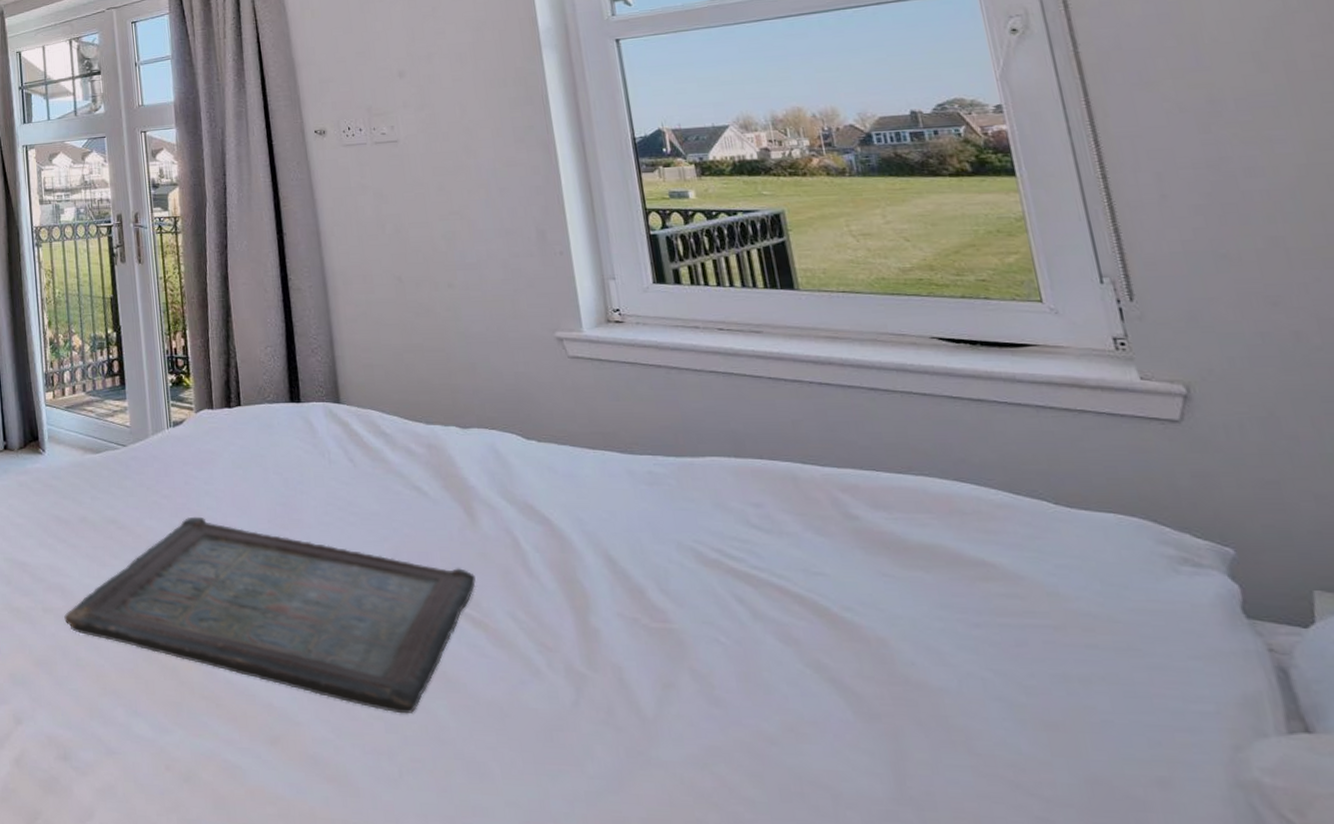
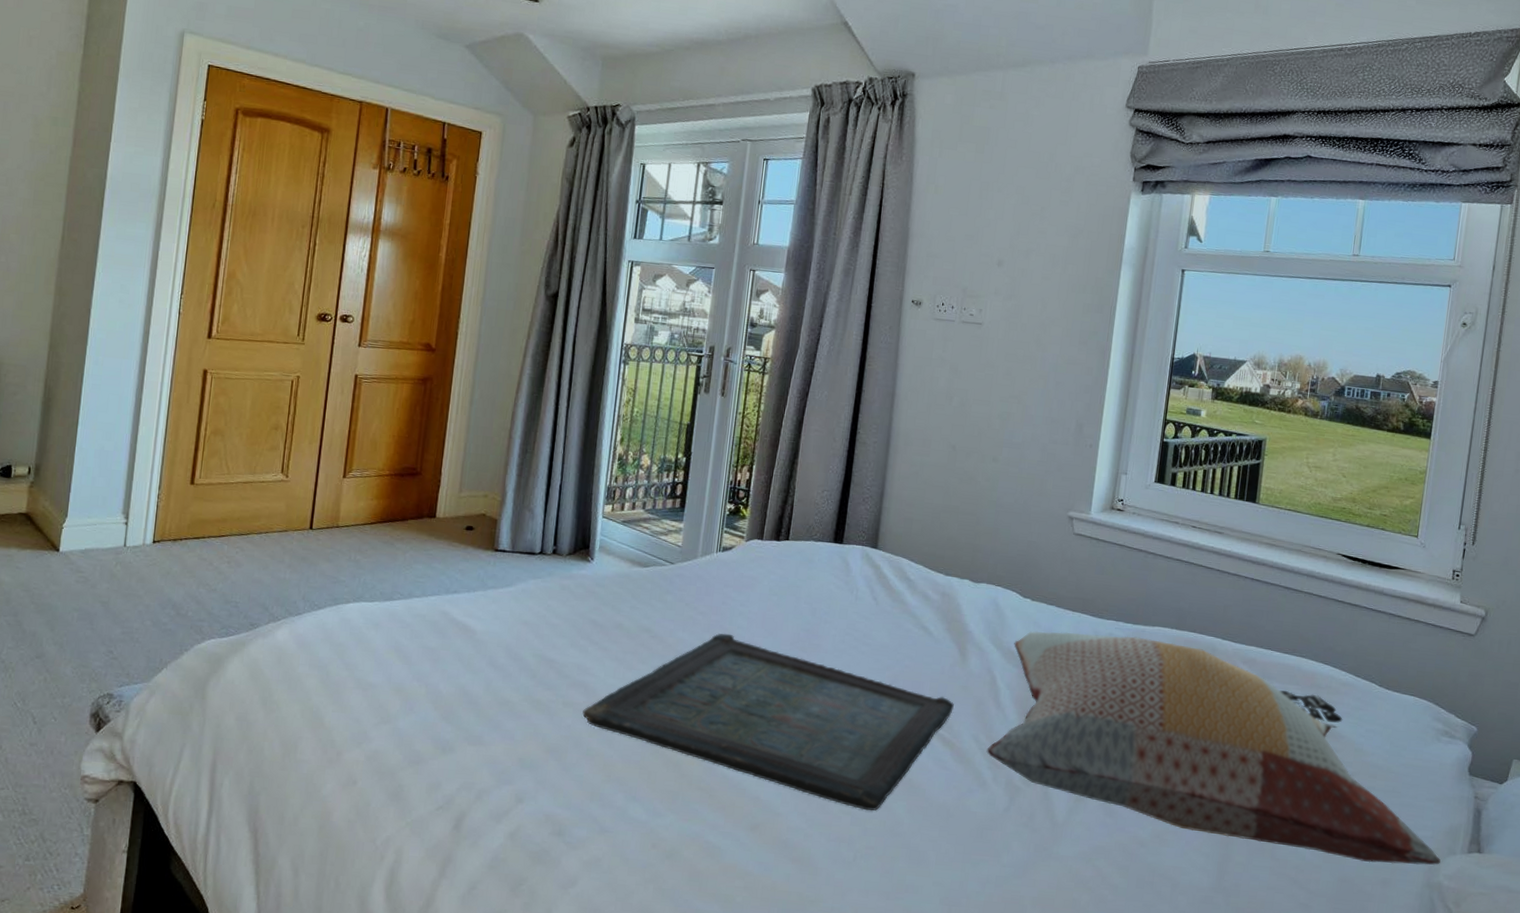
decorative pillow: none [529,472,1247,755] -> present [986,631,1441,865]

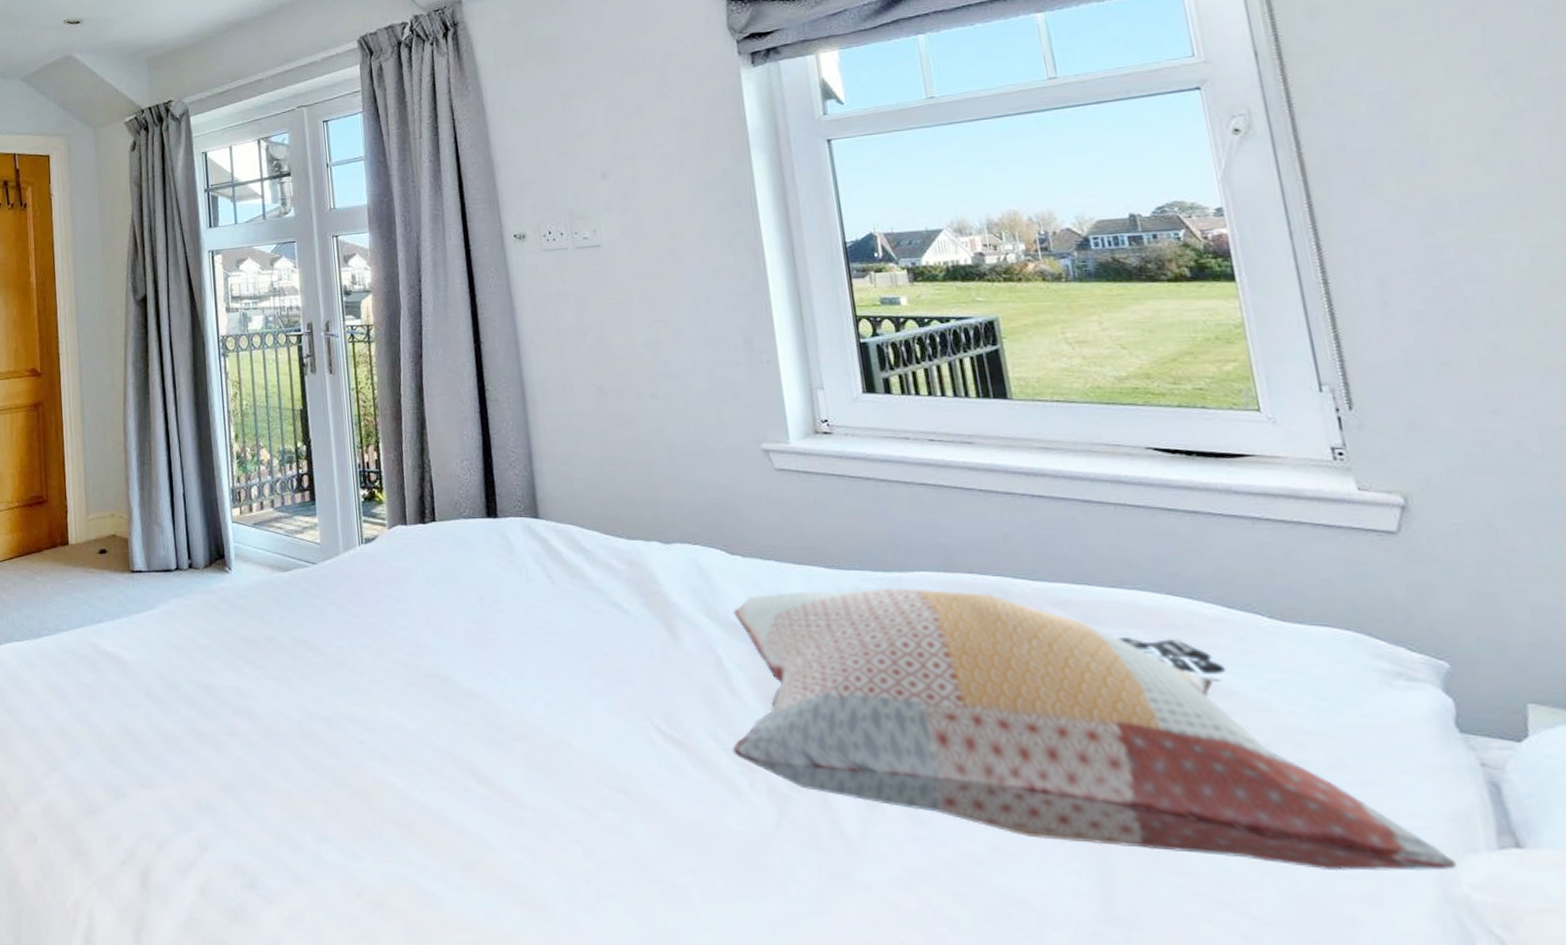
serving tray: present [582,633,954,811] -> none [251,636,677,838]

